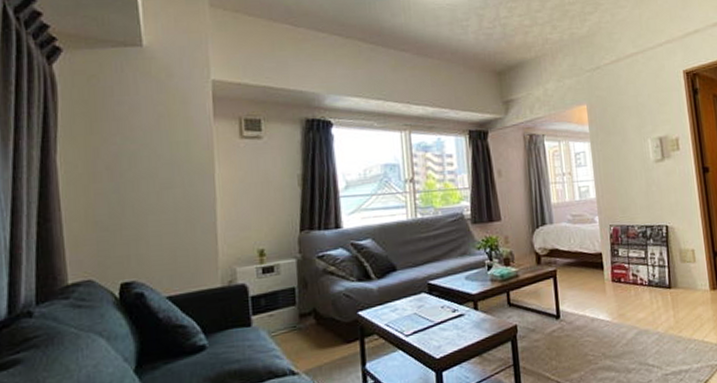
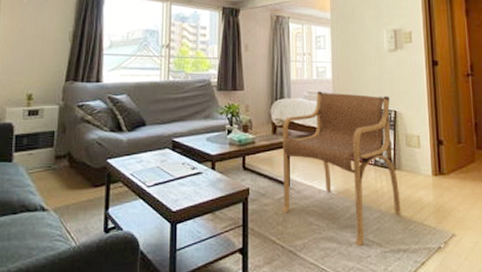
armchair: none [546,210,681,373] -> present [282,90,401,247]

